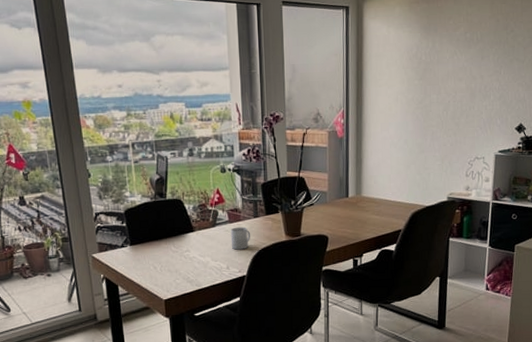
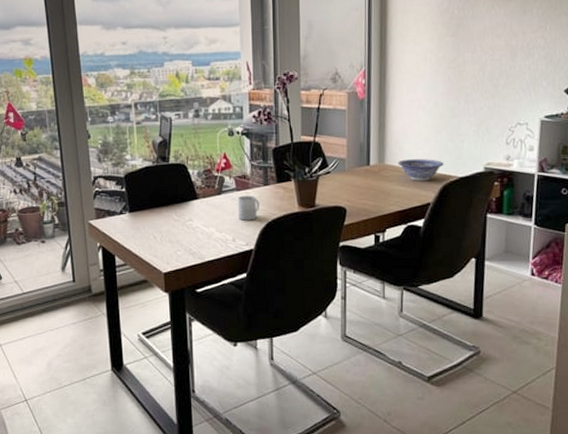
decorative bowl: none [373,190,413,211] -> present [398,159,444,181]

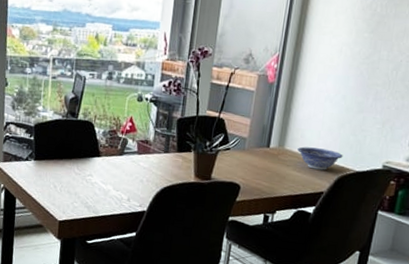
mug: present [237,195,260,221] -> none [135,159,158,184]

